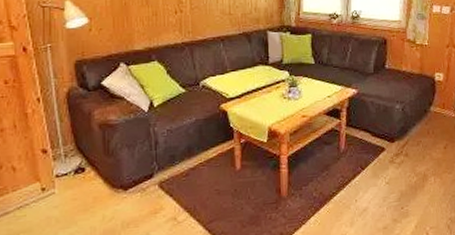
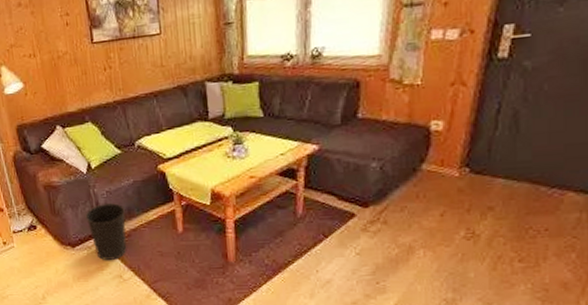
wastebasket: none [142,142,185,203] -> present [85,203,127,261]

